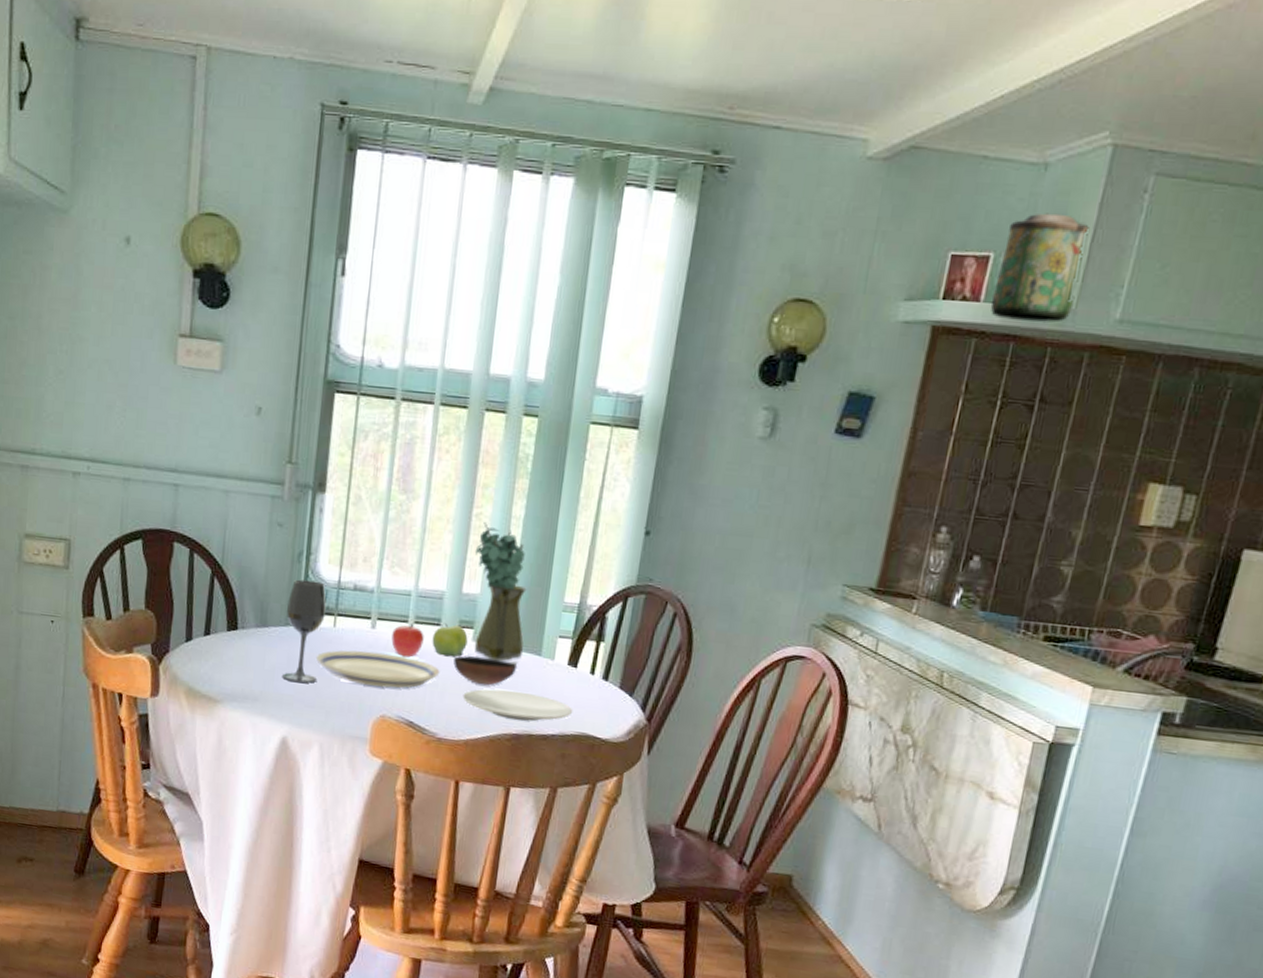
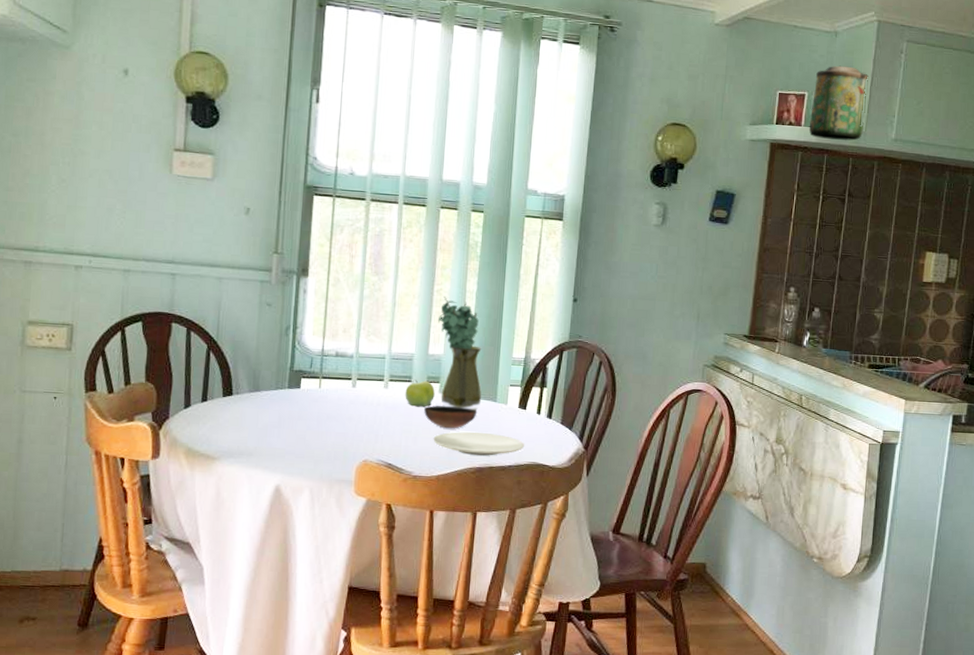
wine glass: present [281,579,326,683] -> none [273,349,312,438]
plate: present [315,650,440,688] -> none [304,406,413,437]
fruit: present [391,624,424,658] -> none [370,382,398,410]

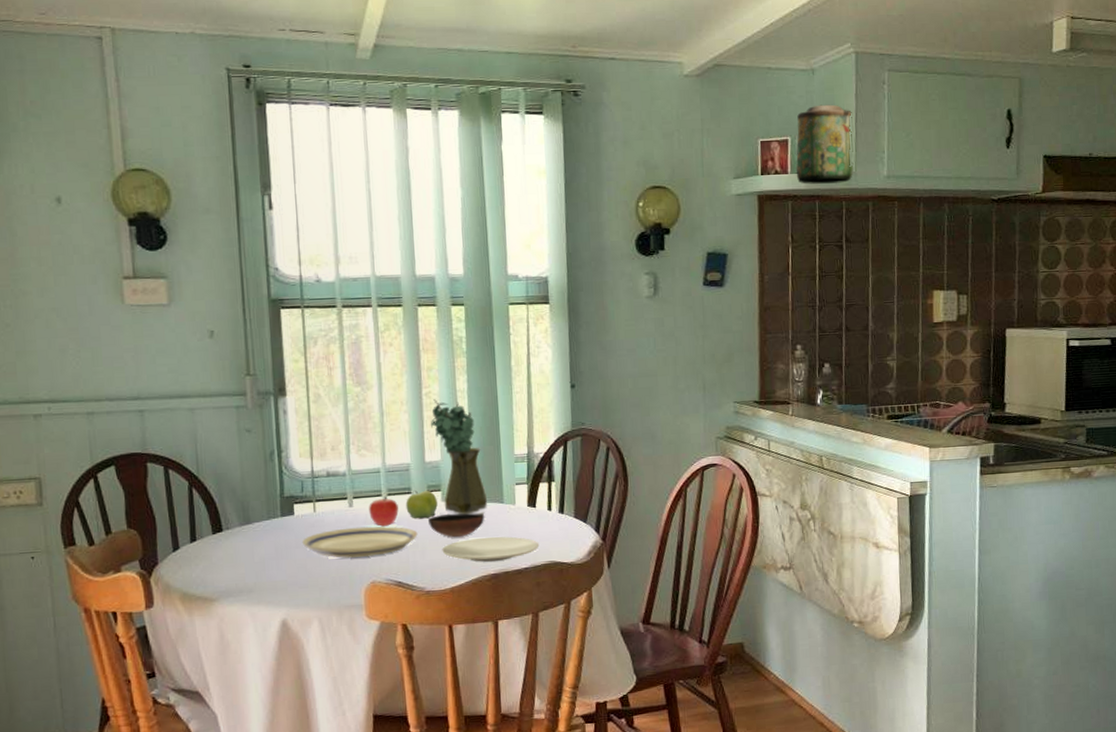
plate: none [304,406,413,437] -> present [302,526,418,558]
fruit: none [370,382,398,410] -> present [369,496,399,527]

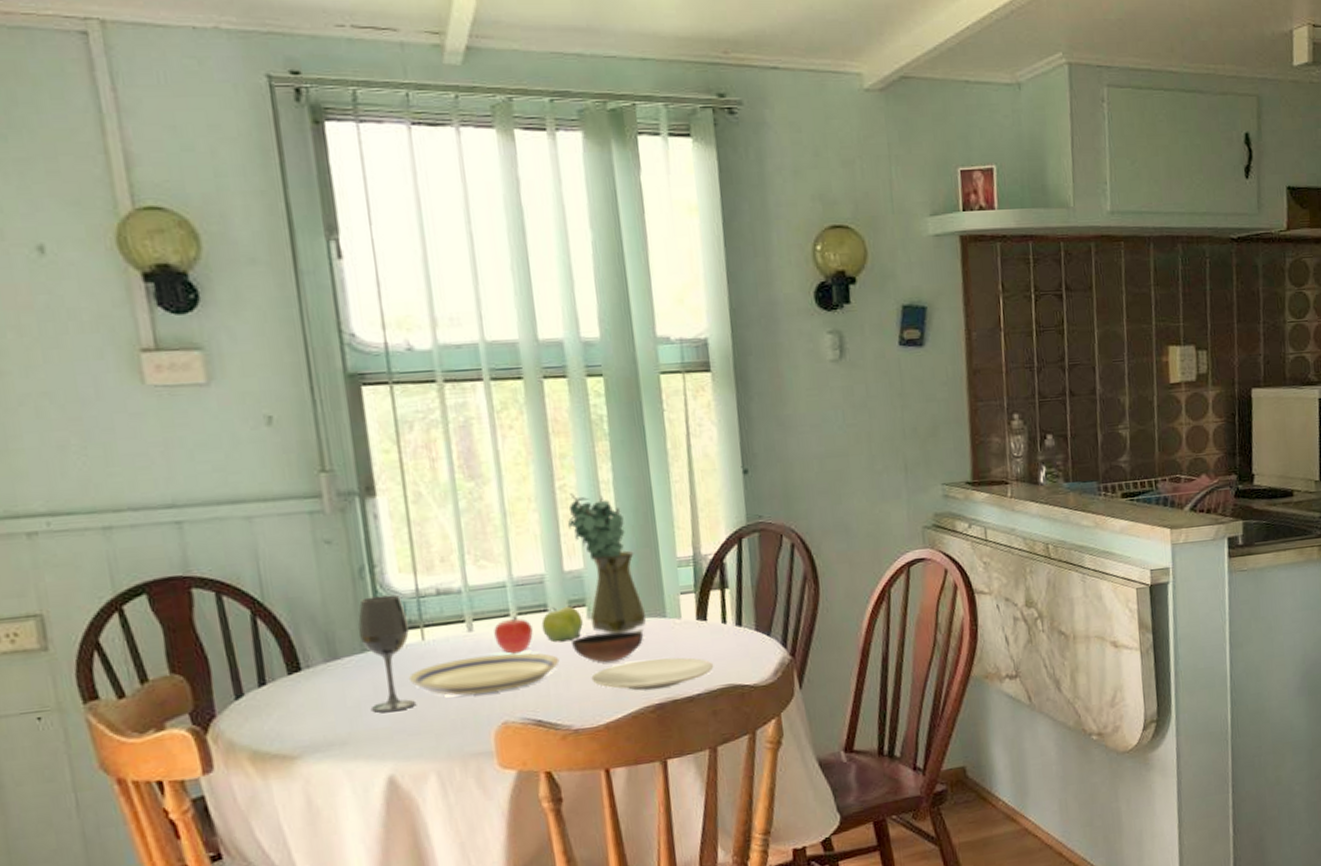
wine glass: none [267,474,307,569] -> present [358,594,417,713]
canister: present [796,104,853,184] -> none [1003,126,1071,222]

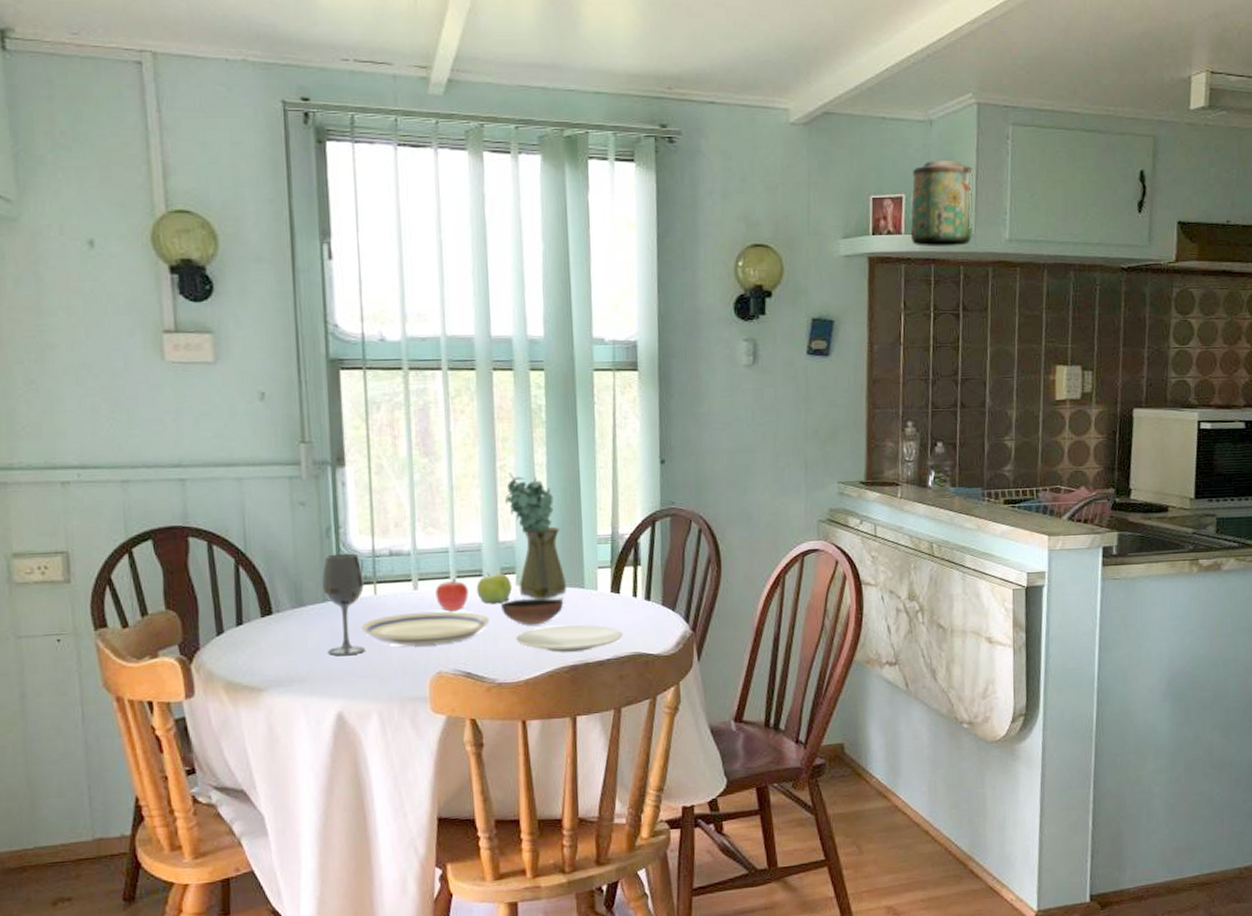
canister: none [1003,126,1071,222] -> present [911,159,973,247]

